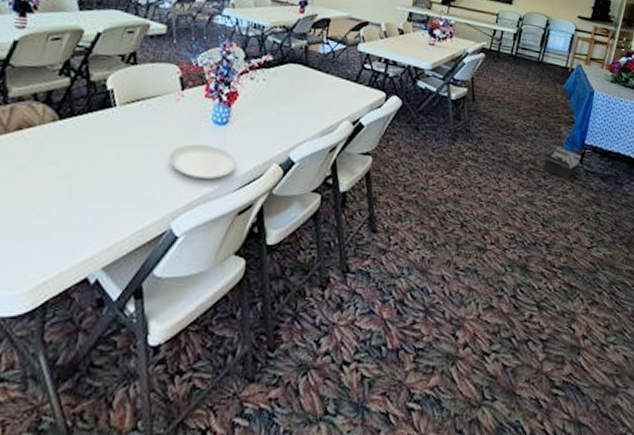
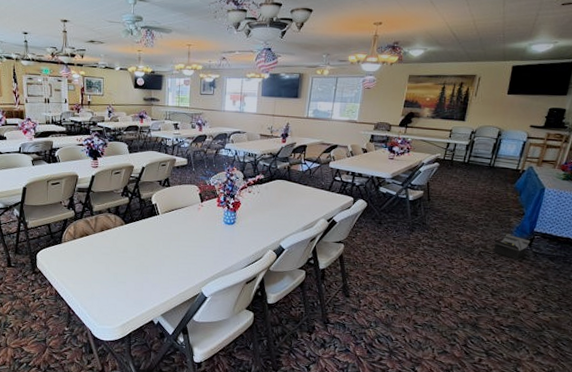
plate: present [168,144,237,180] -> none [196,238,243,261]

